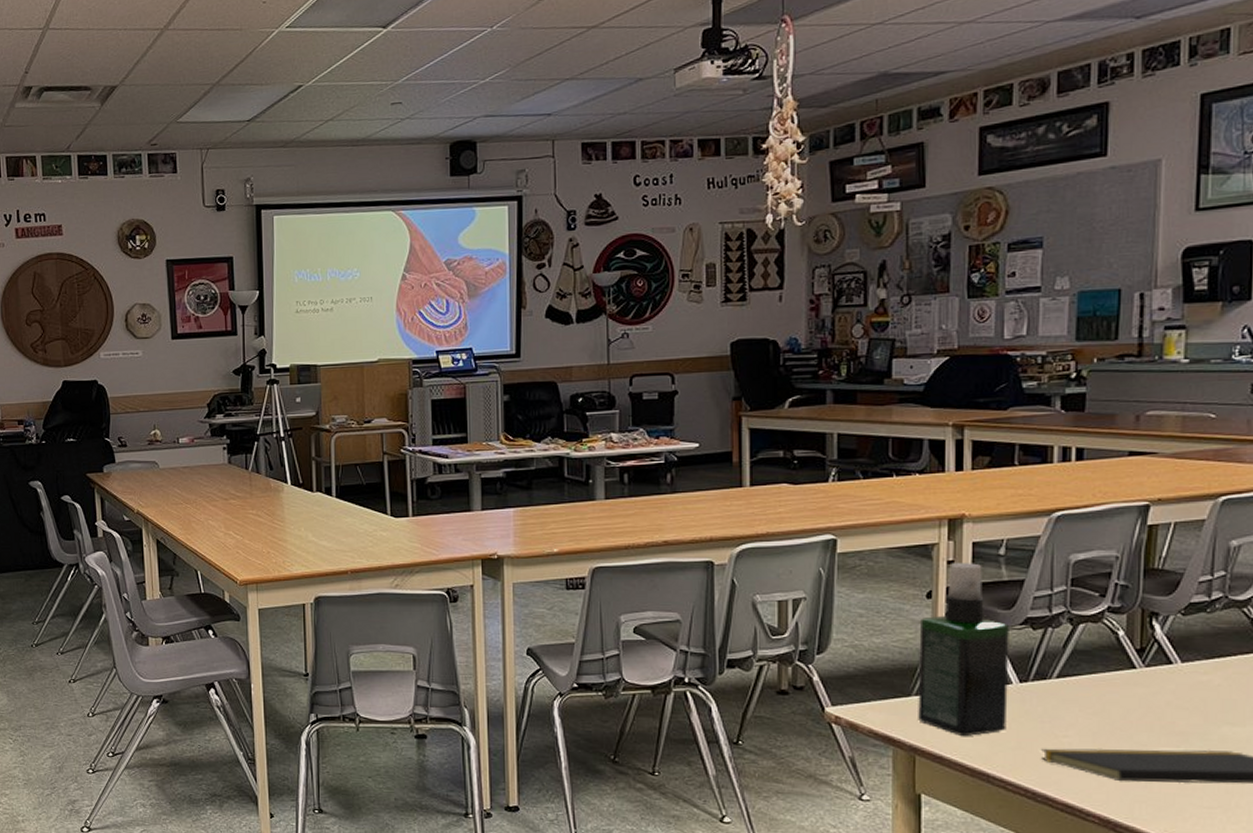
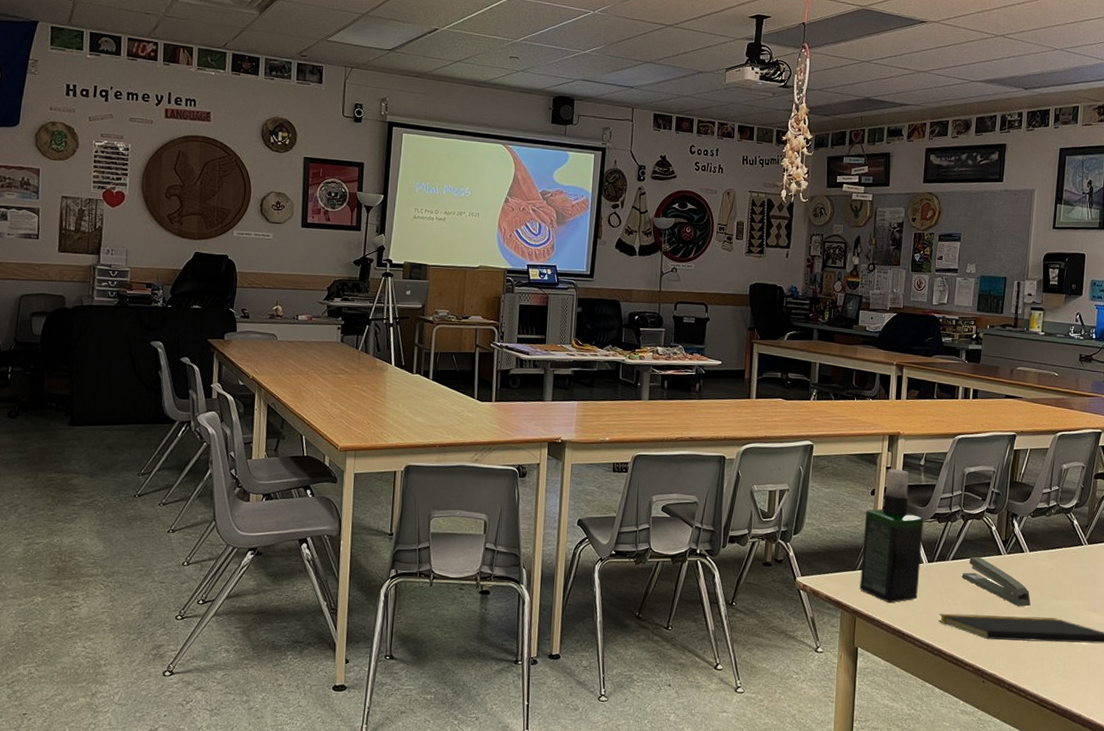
stapler: none [1073,673,1187,737] -> present [961,557,1031,607]

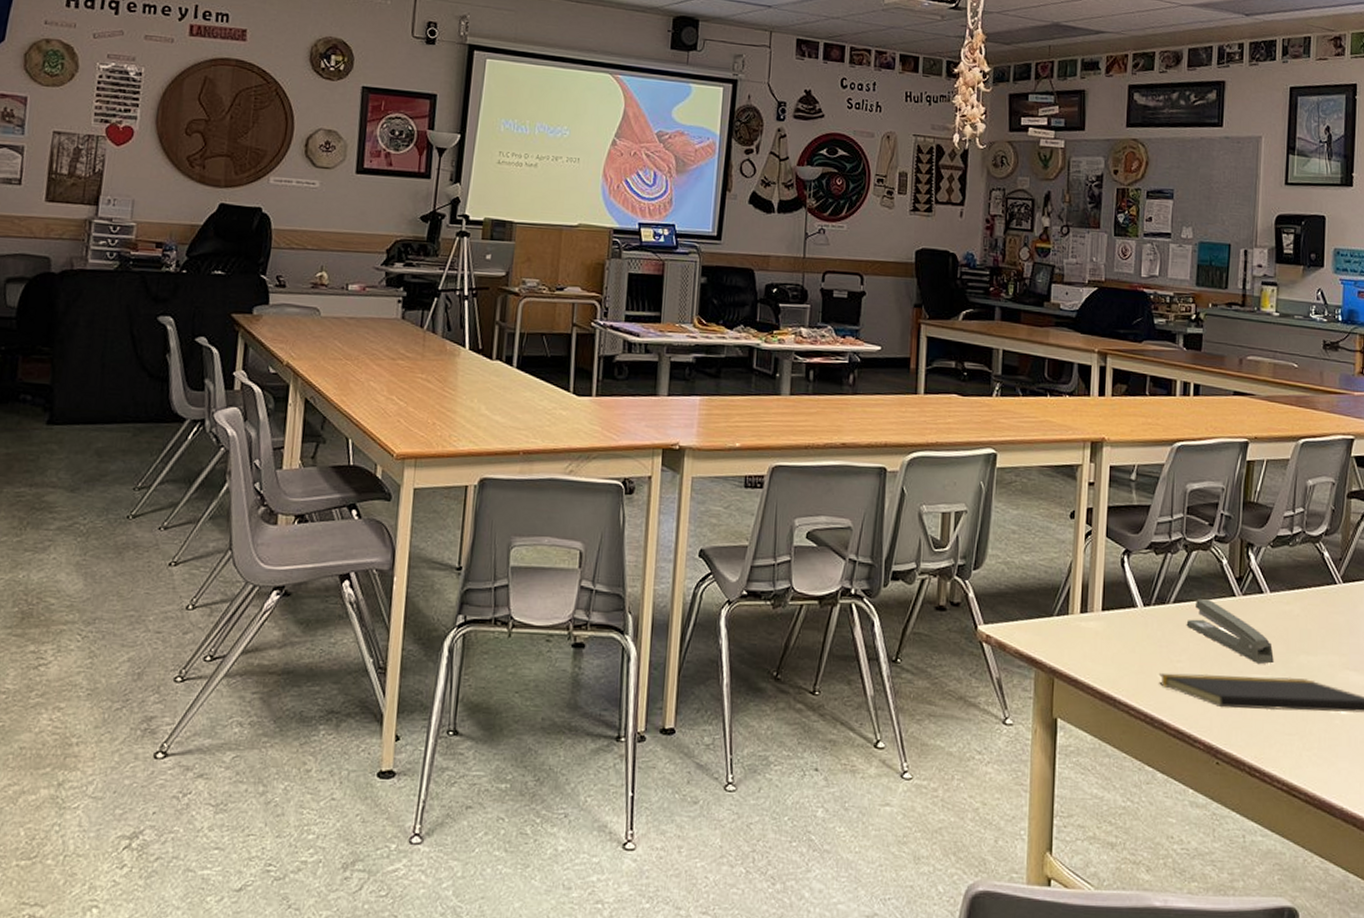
spray bottle: present [860,469,924,603] -> none [1058,485,1137,660]

